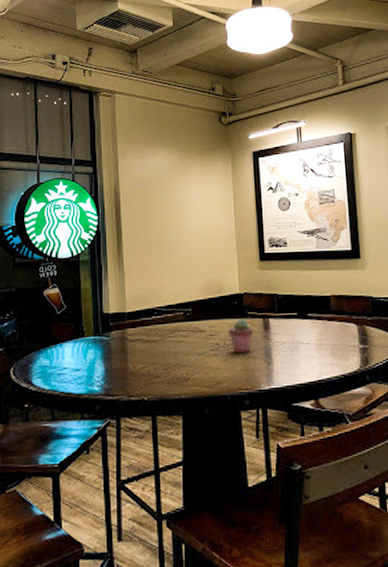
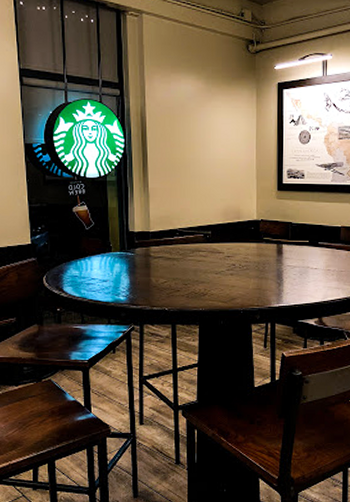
potted succulent: present [228,318,253,353] -> none [244,243,267,274]

